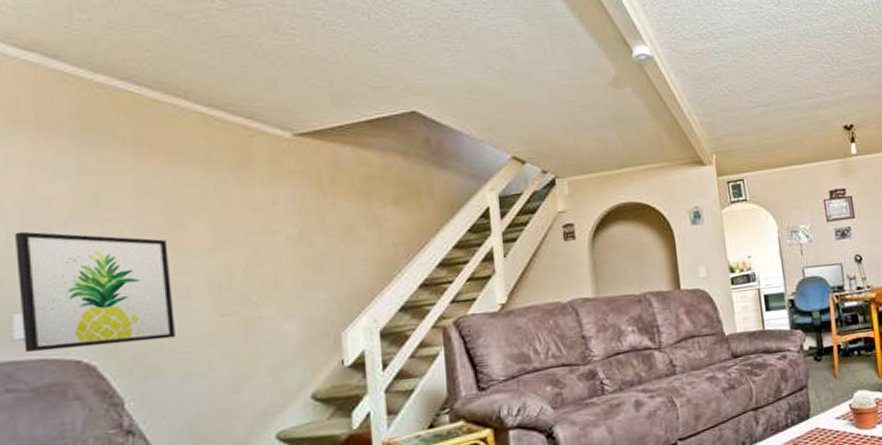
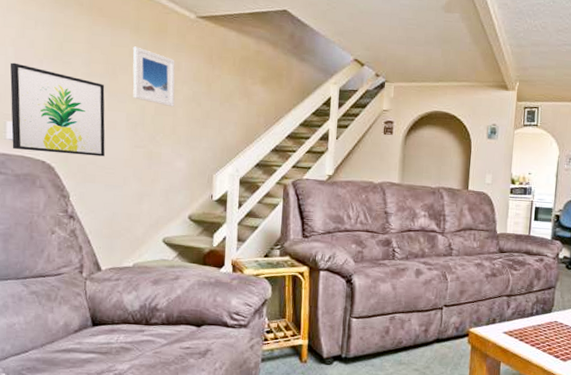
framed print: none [205,183,274,255] -> present [132,46,175,108]

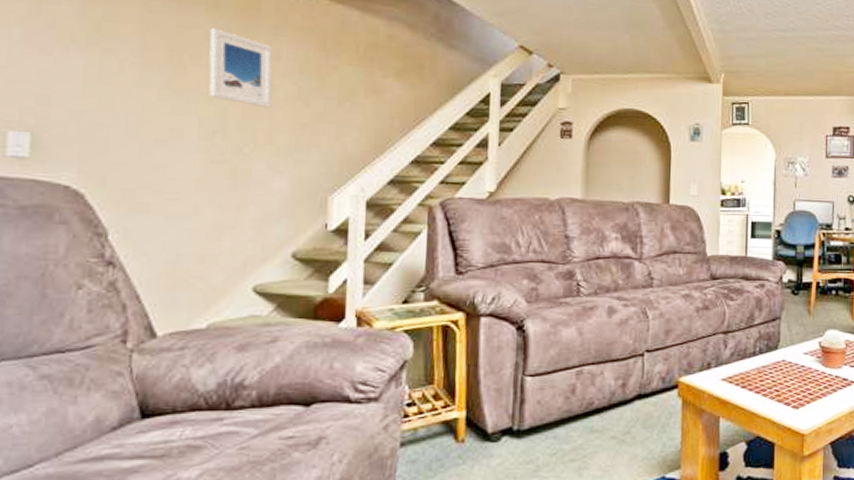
wall art: present [10,62,105,157] -> none [15,49,167,177]

